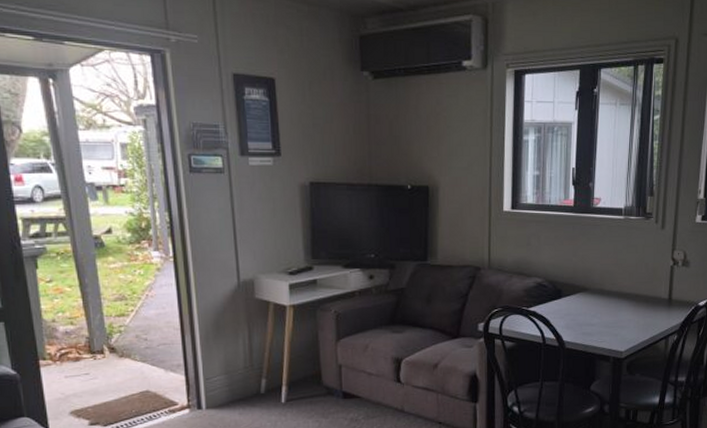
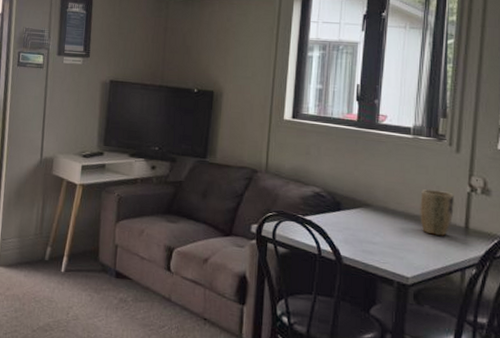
plant pot: none [631,266,661,310] -> present [420,189,455,236]

